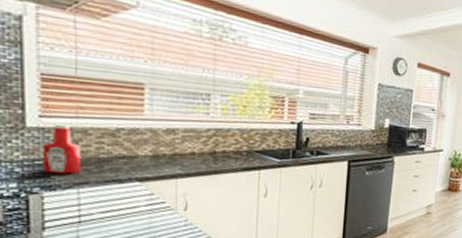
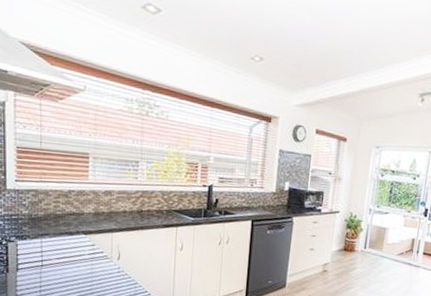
ketchup bottle: present [42,124,82,175] -> none [17,186,44,227]

